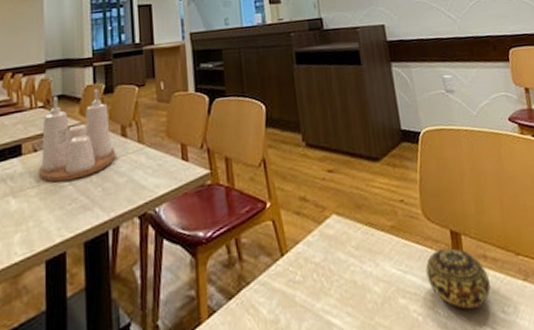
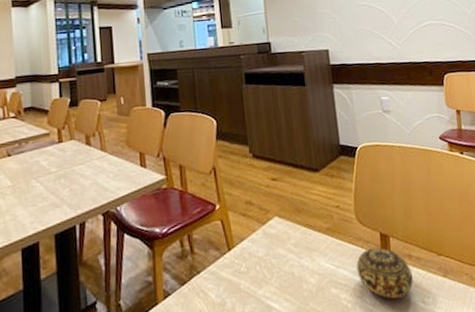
condiment set: present [39,89,116,183] -> none [13,102,81,183]

